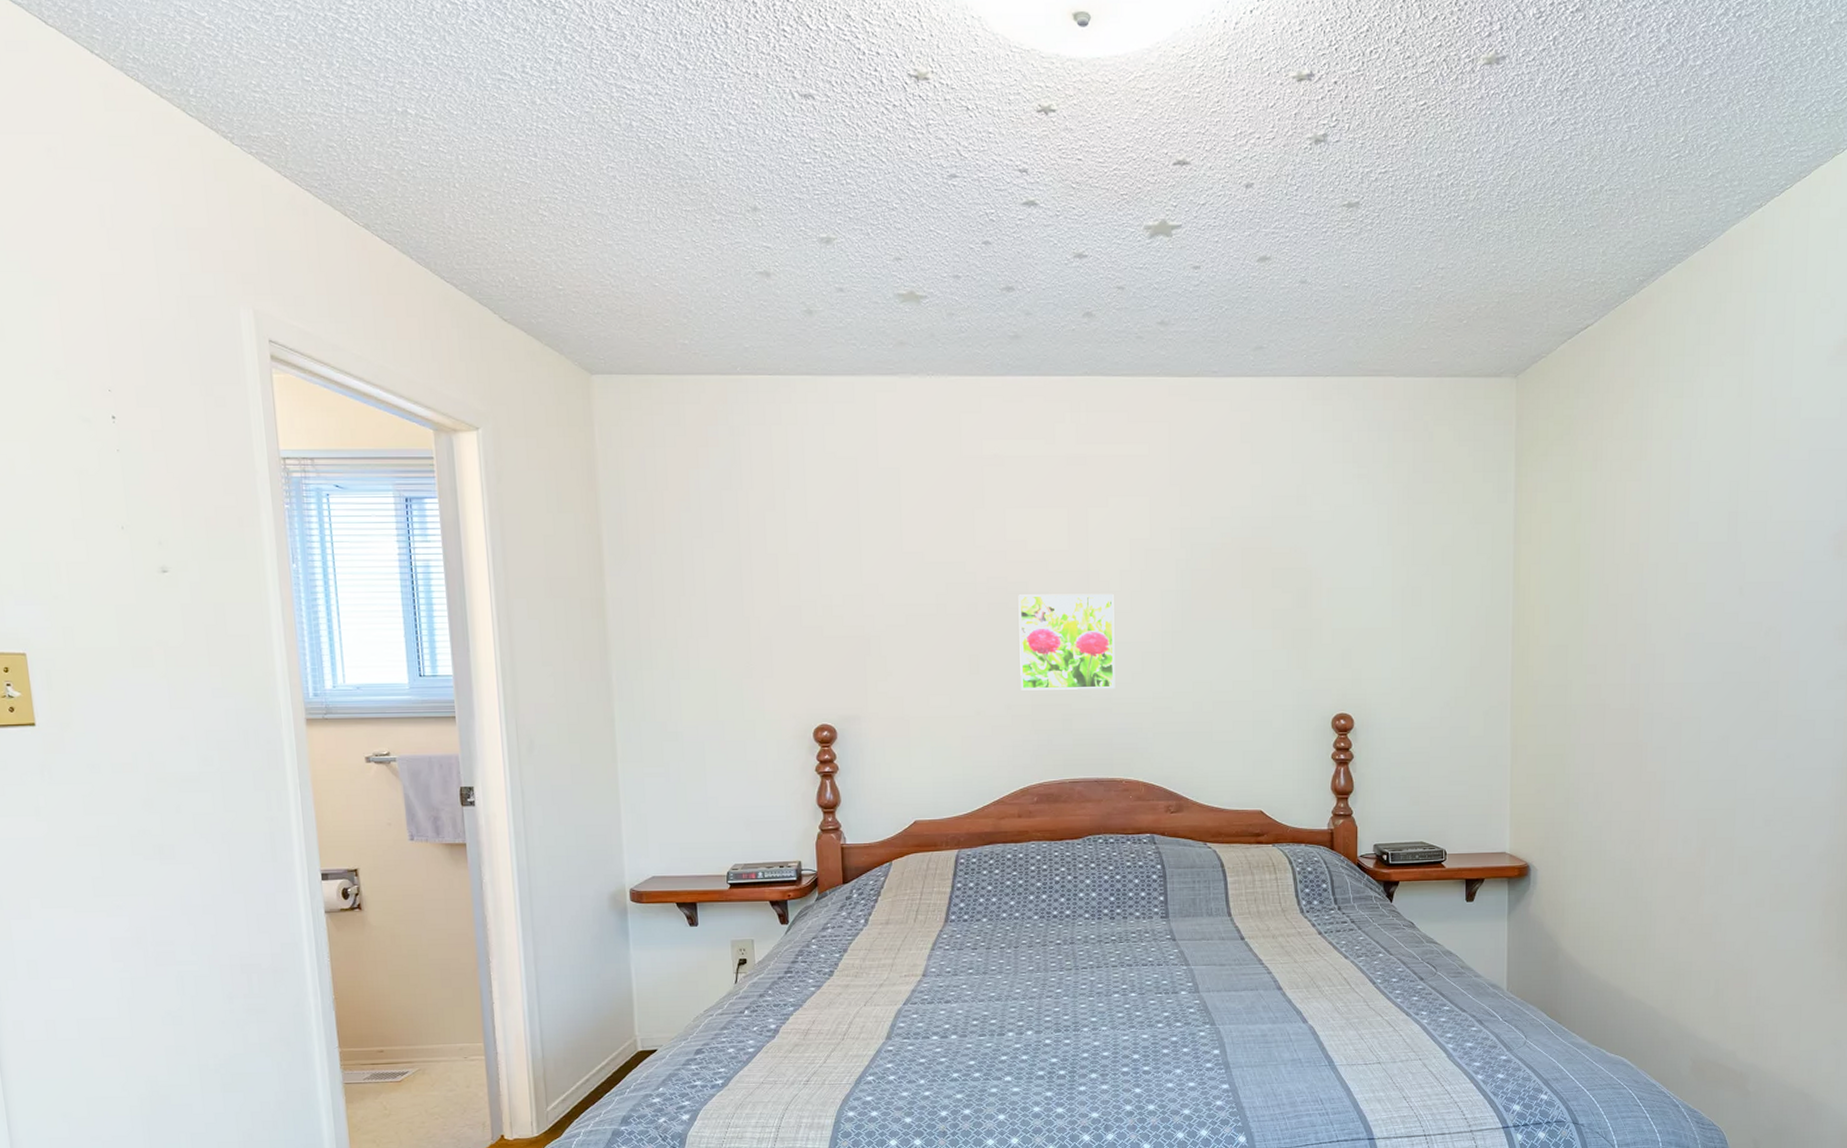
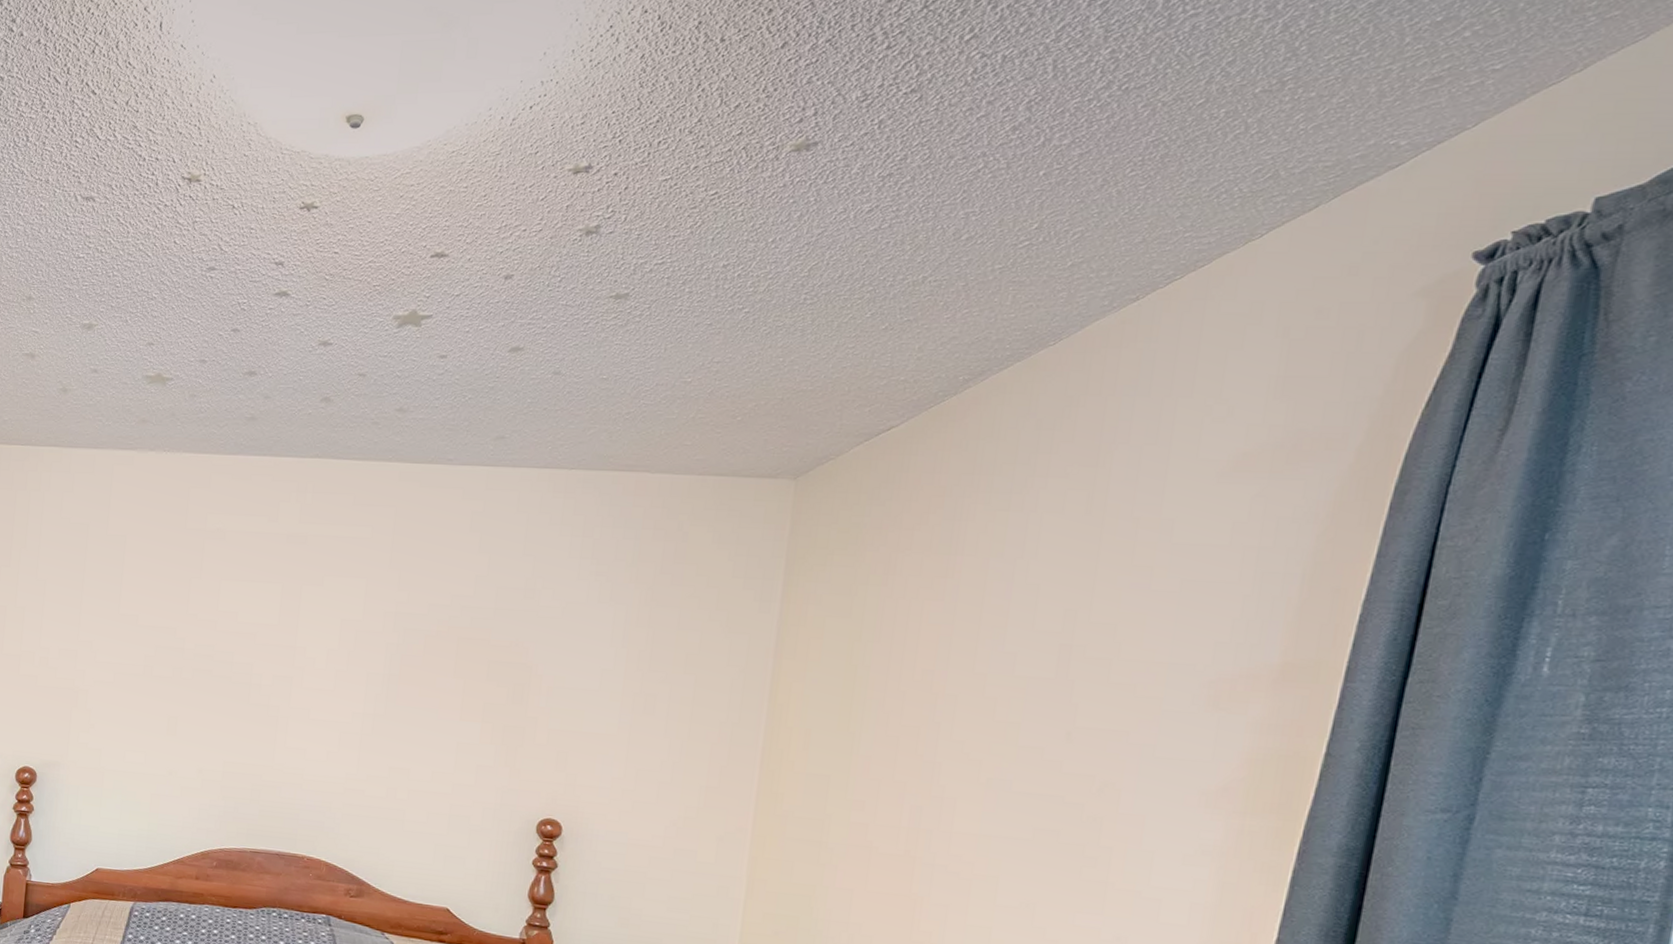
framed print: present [1018,593,1116,691] -> none [214,663,318,765]

